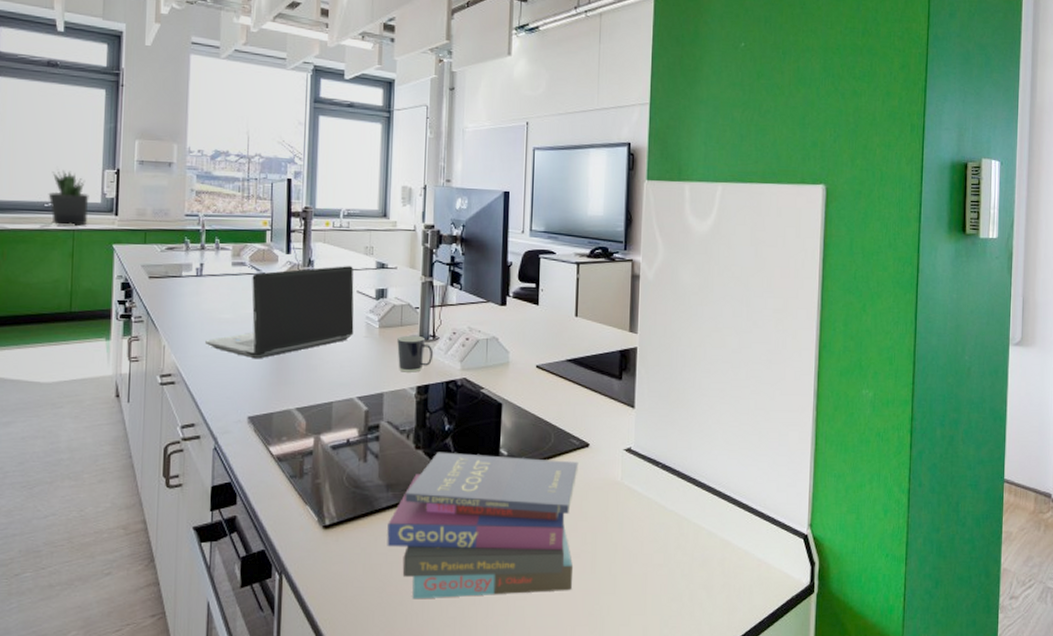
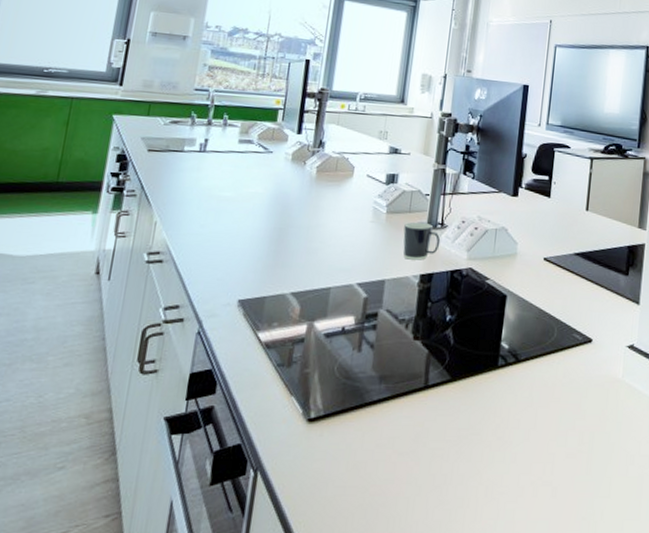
planter: present [48,171,89,227] -> none [48,37,94,95]
laptop computer: present [205,266,354,359] -> none [201,149,365,240]
books: present [387,452,579,600] -> none [374,343,581,501]

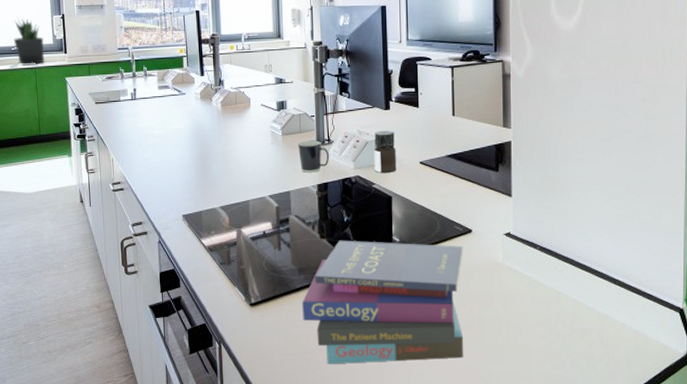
planter: none [48,37,94,95] -> present [13,19,44,65]
books: none [374,343,581,501] -> present [302,240,464,365]
bottle: none [491,218,520,267] -> present [374,130,397,173]

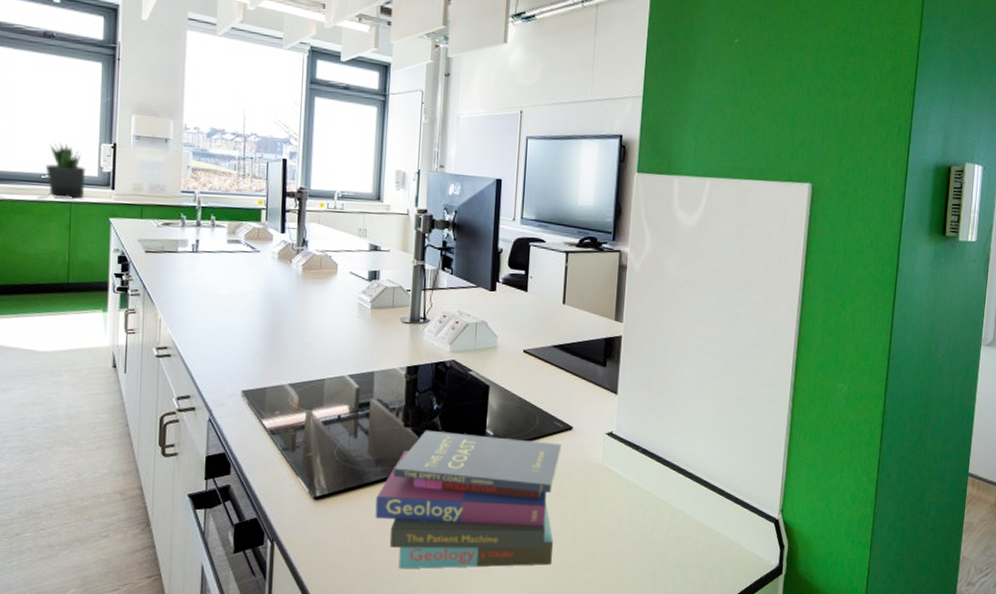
mug: present [298,140,330,173] -> none [388,316,424,353]
bottle: present [374,130,397,173] -> none [473,312,499,359]

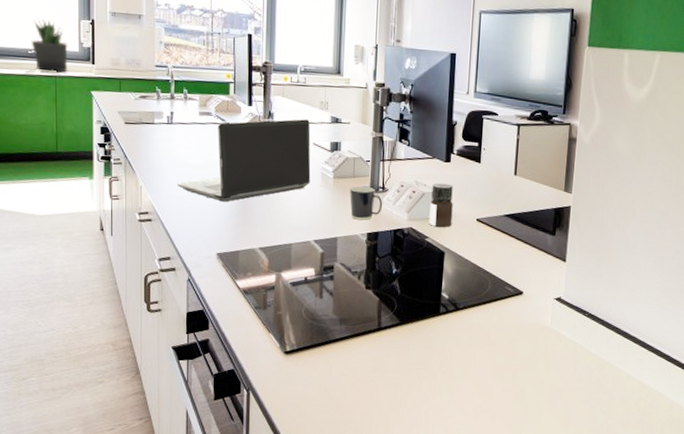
laptop computer: none [201,247,347,335] -> present [177,119,311,202]
books: present [375,430,562,569] -> none [340,292,513,419]
mug: none [388,316,424,353] -> present [350,186,383,220]
bottle: none [473,312,499,359] -> present [429,183,453,227]

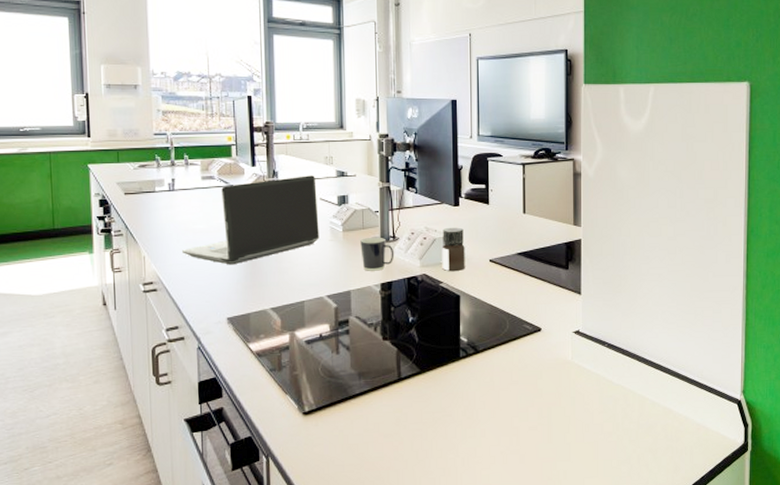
planter: present [31,20,68,73] -> none [22,97,62,149]

